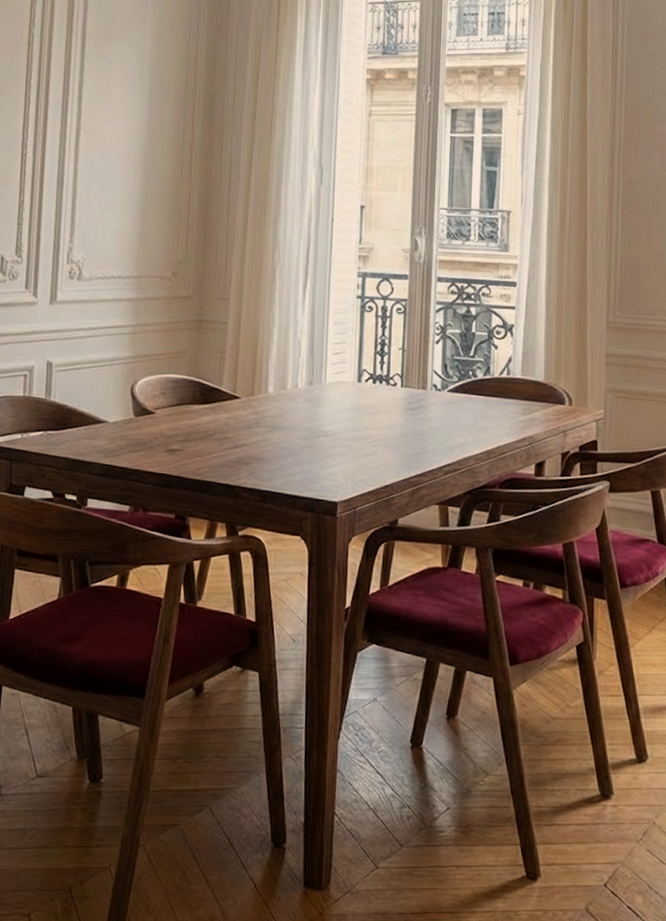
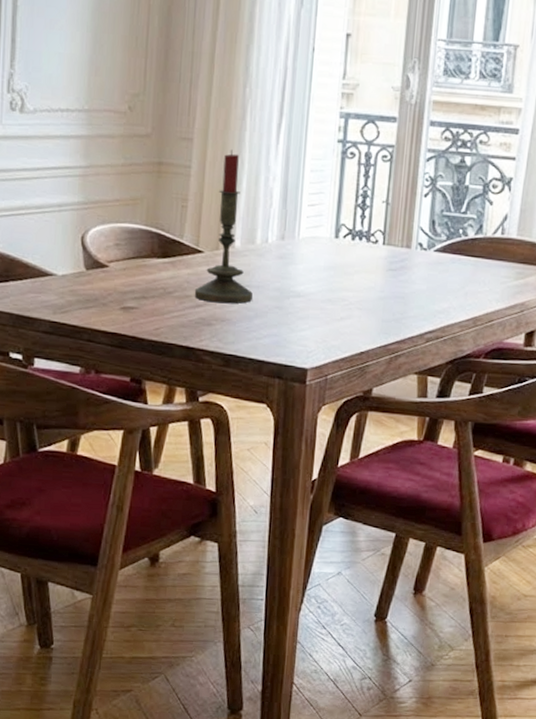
candle: none [232,307,285,444] -> present [194,149,253,304]

